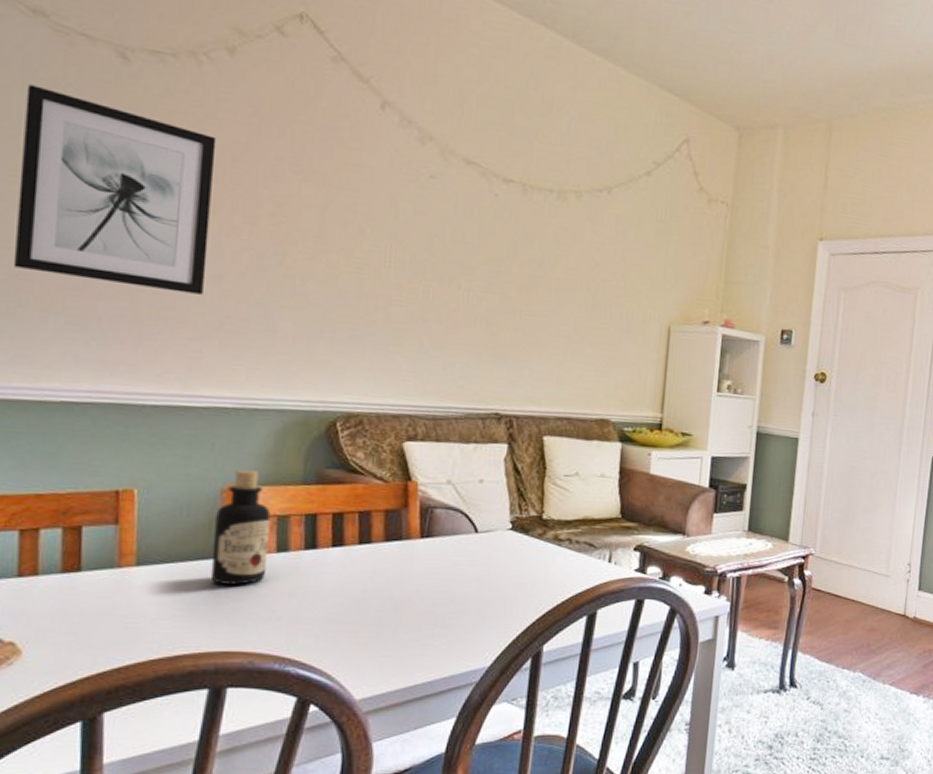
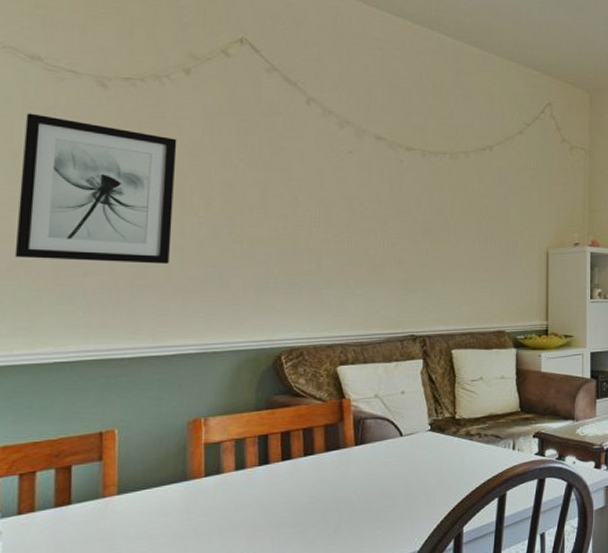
bottle: present [210,470,271,585] -> none [180,404,229,503]

